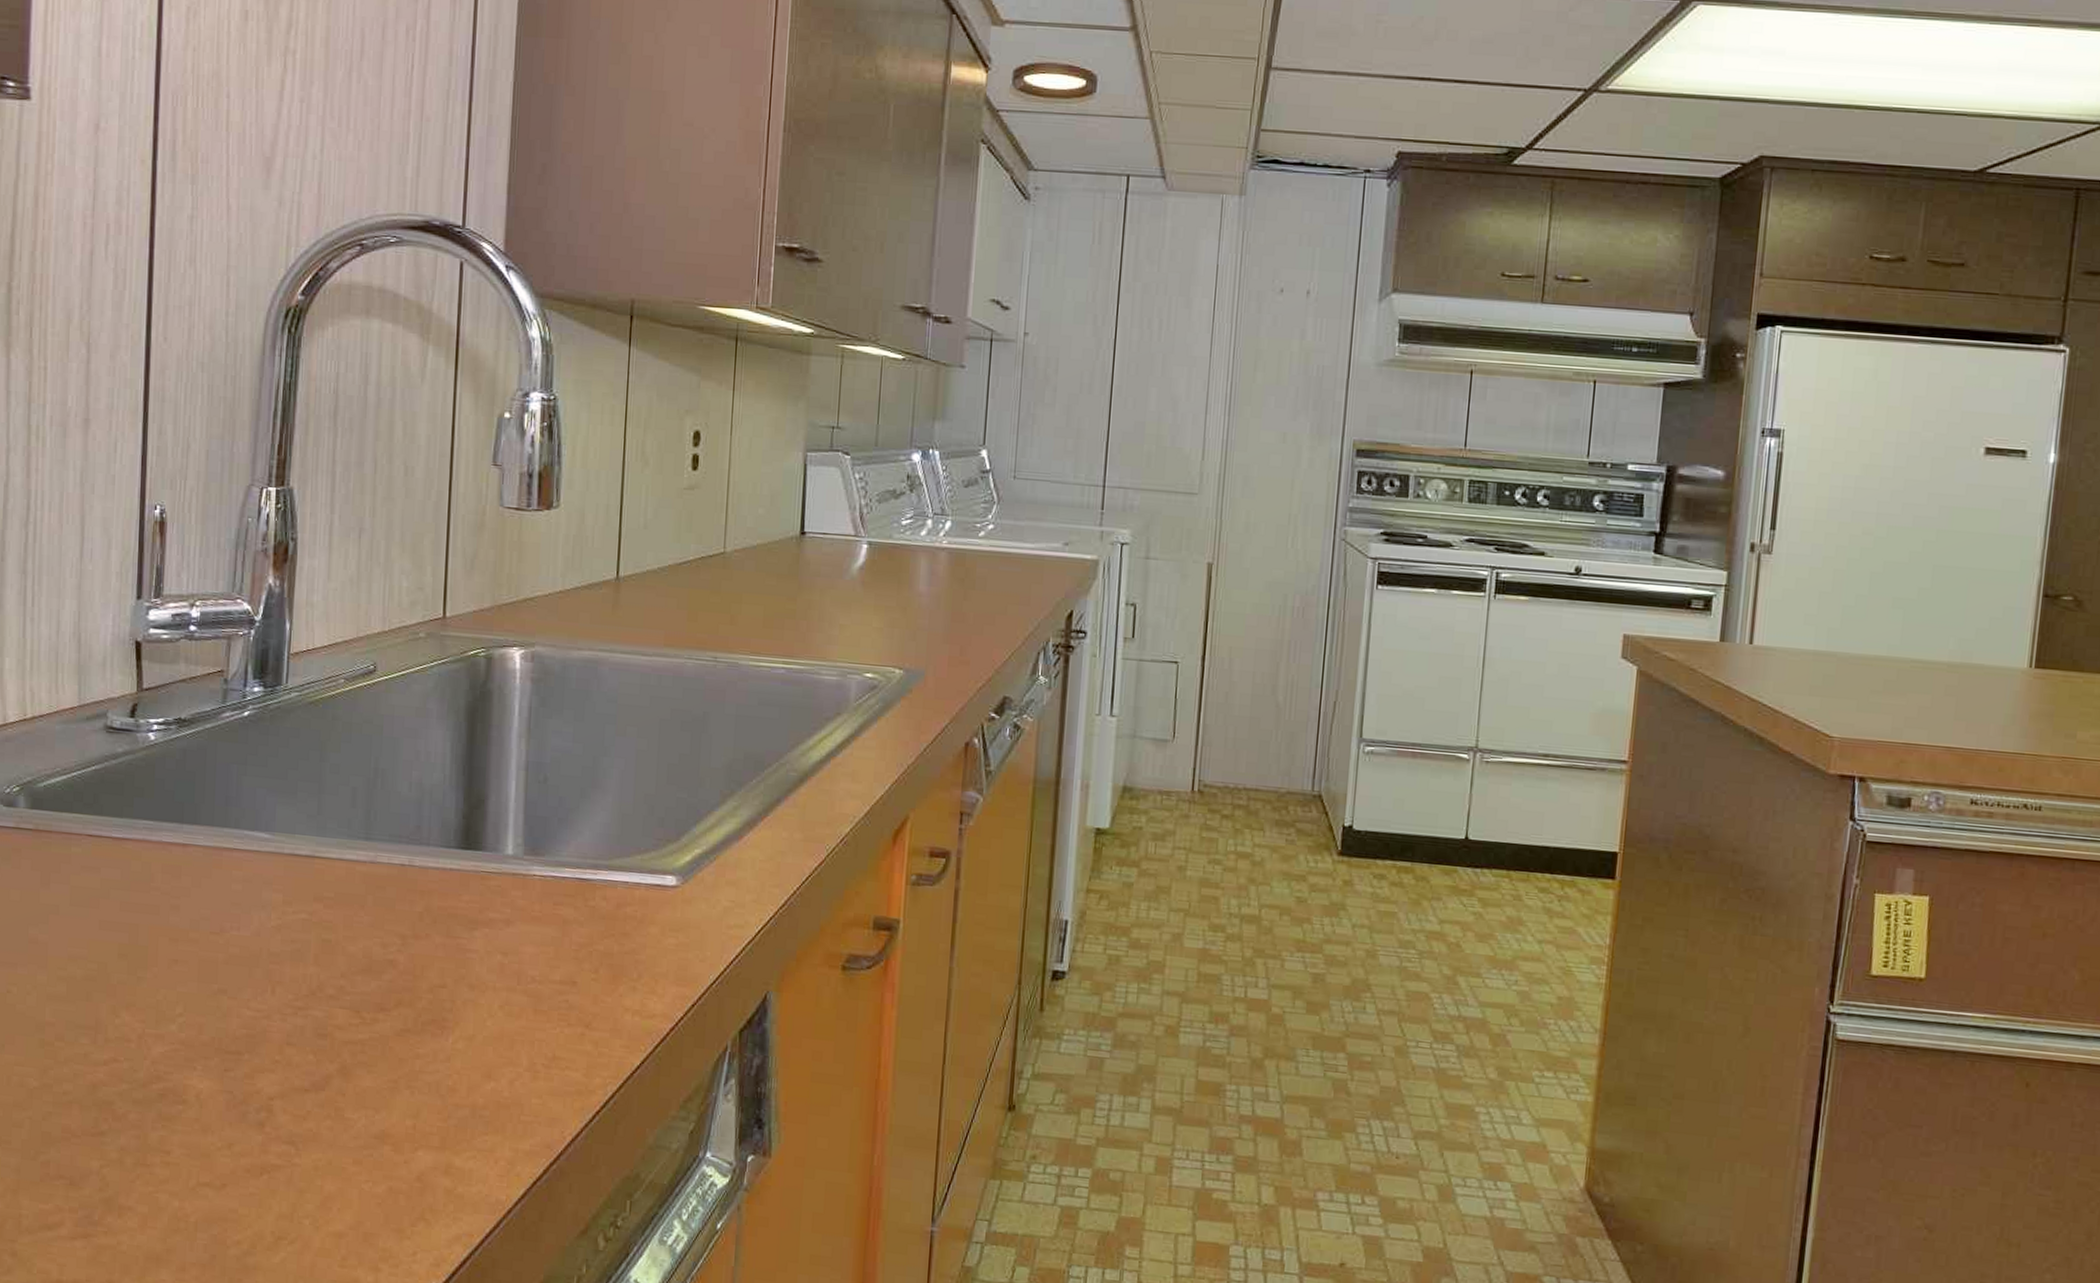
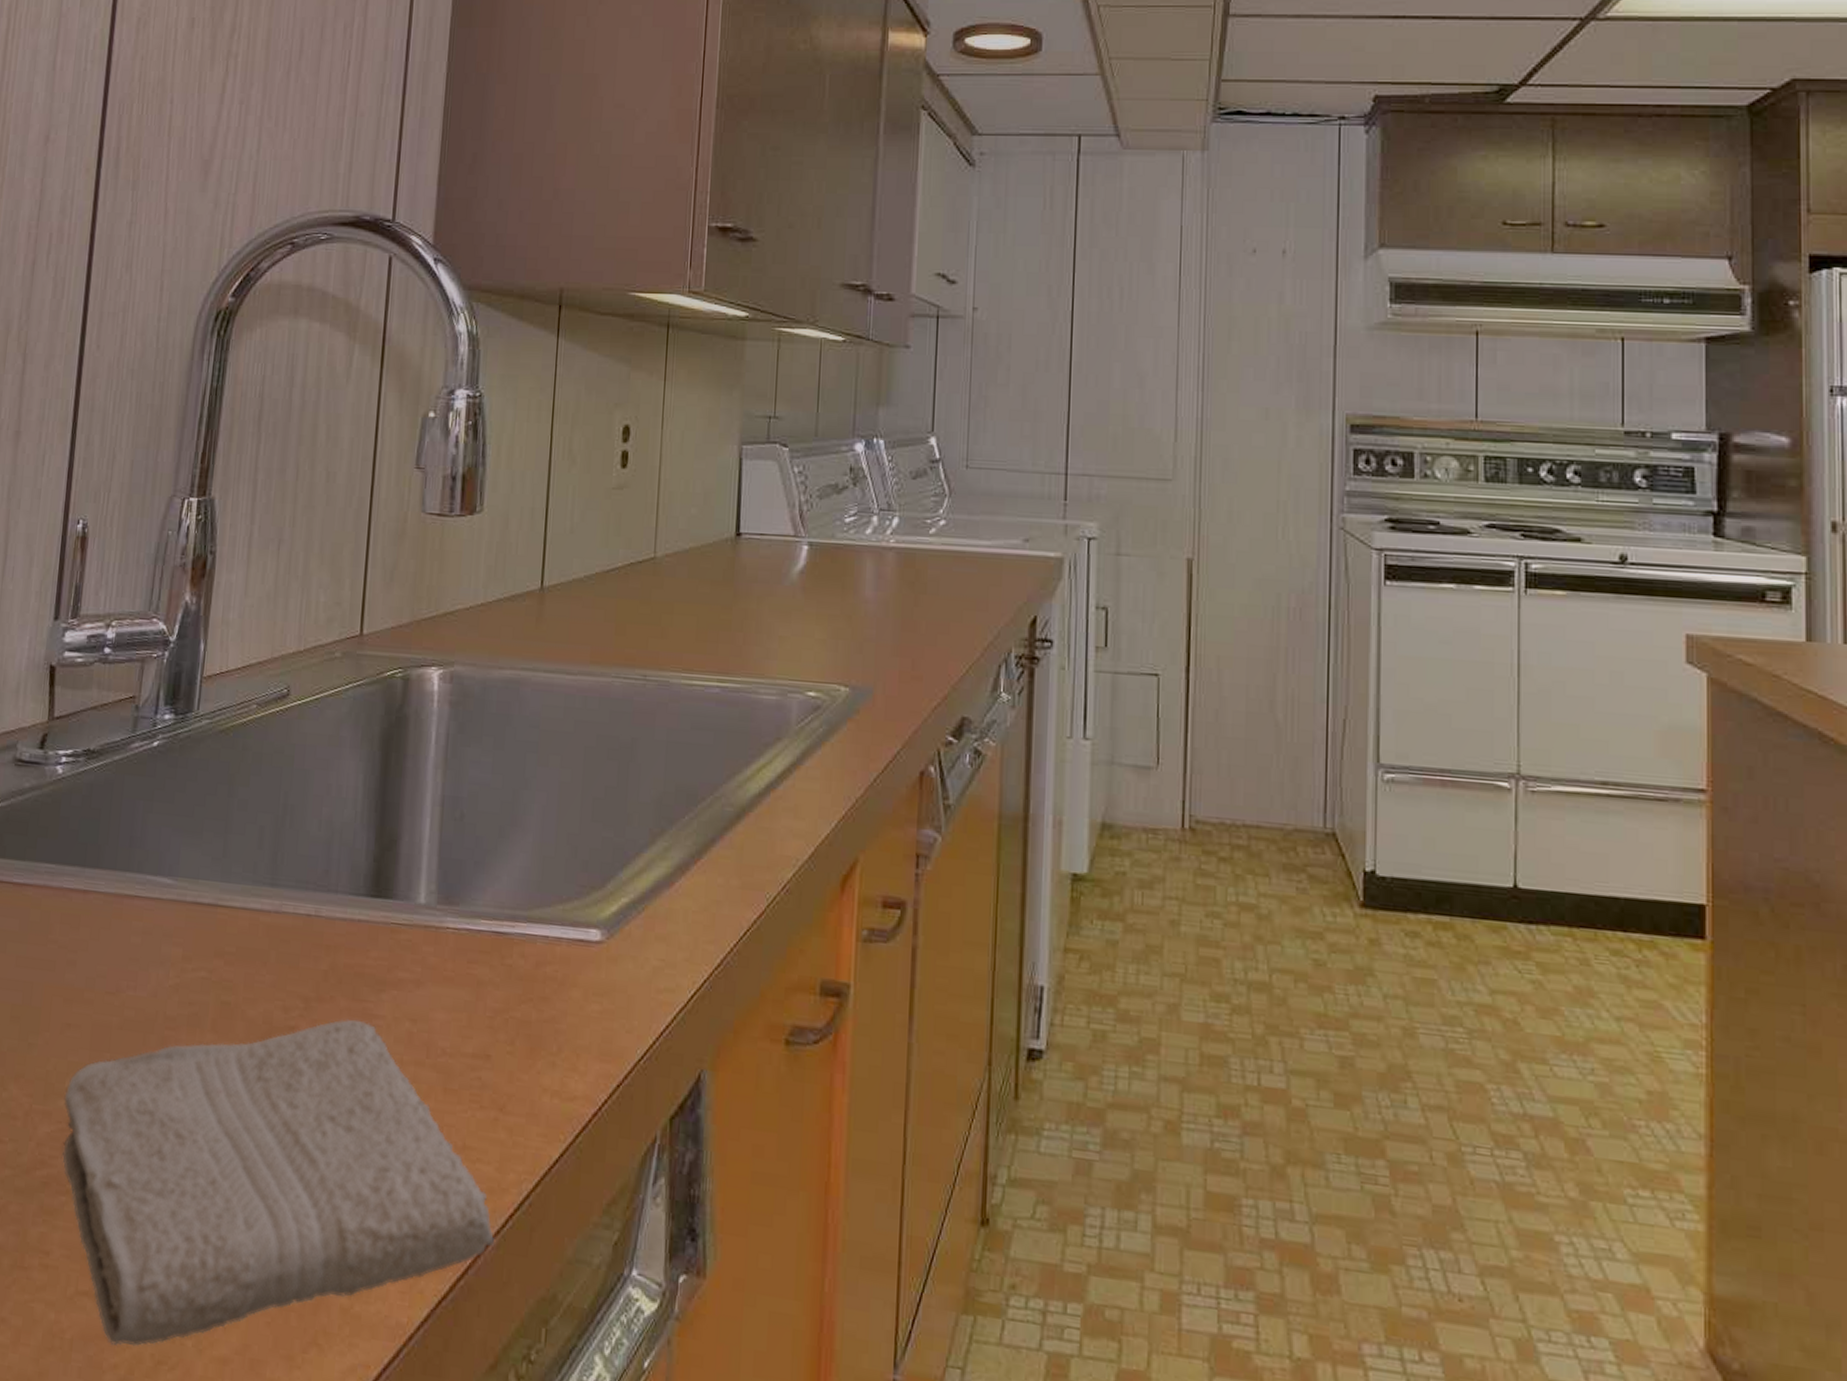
washcloth: none [175,952,584,1226] -> present [63,1018,496,1347]

